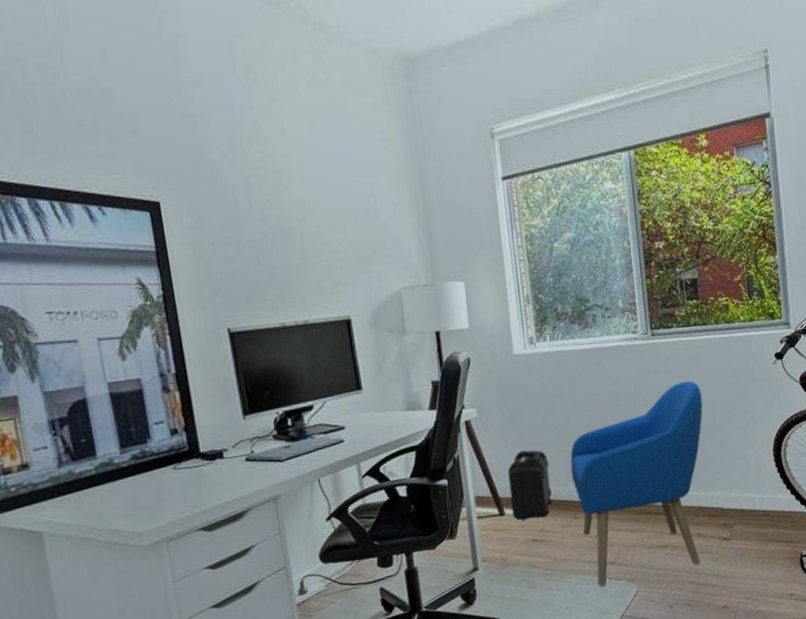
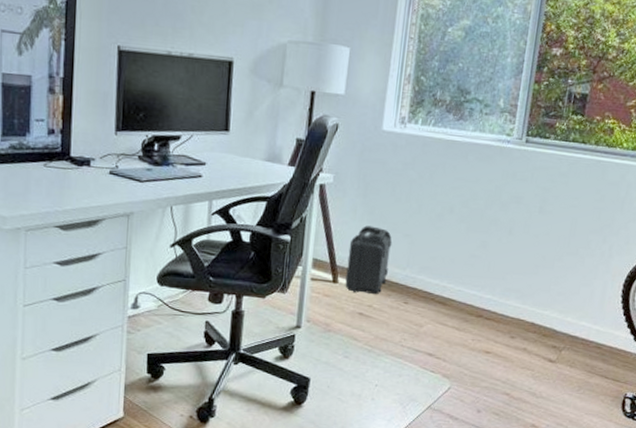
armchair: present [570,381,703,586] -> none [410,195,563,378]

